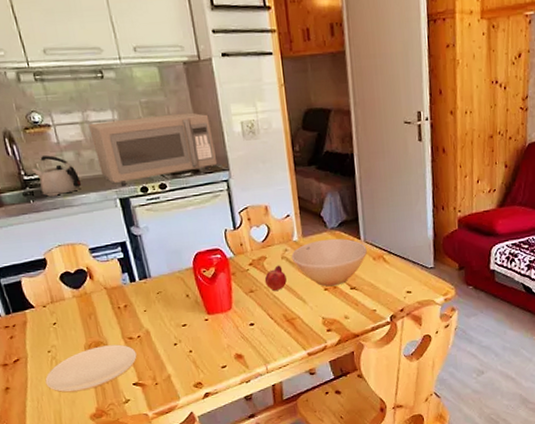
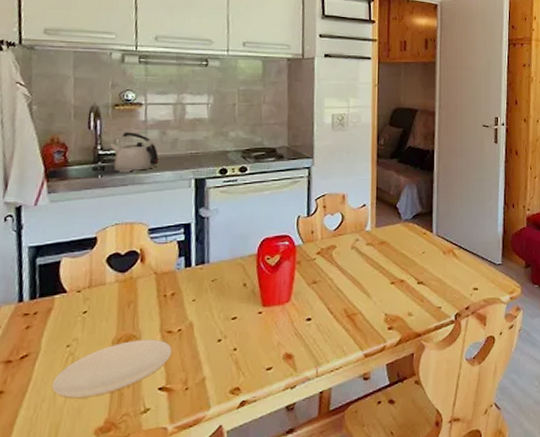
microwave: present [89,112,217,186] -> none [181,102,303,167]
fruit: present [264,265,287,291] -> none [330,255,353,283]
bowl: present [291,238,367,287] -> none [362,230,438,280]

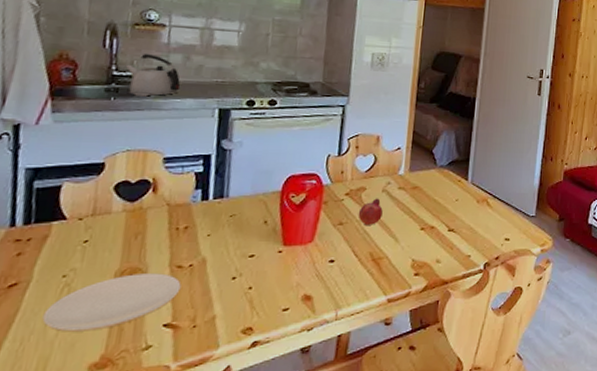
fruit: none [330,255,353,283] -> present [358,198,383,225]

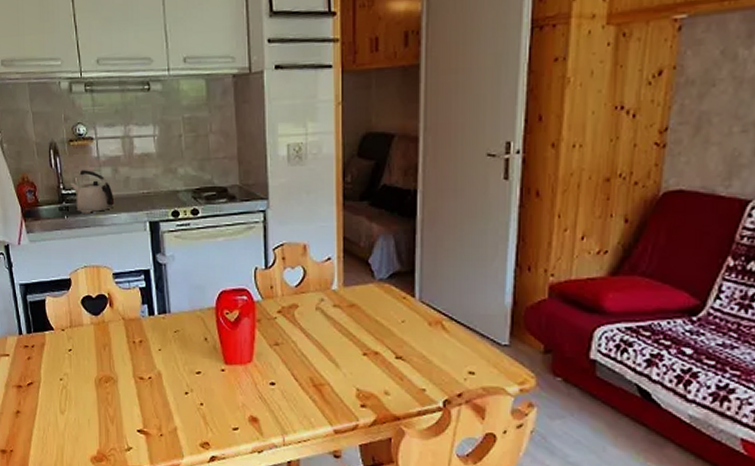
plate: present [42,273,181,332] -> none [53,382,145,429]
fruit: present [358,198,383,225] -> none [293,317,319,347]

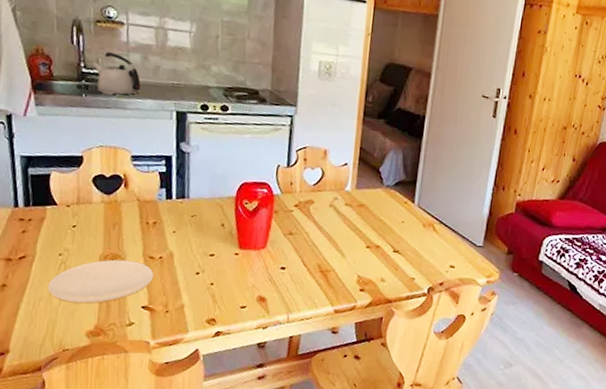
plate: none [53,382,145,429] -> present [47,259,154,304]

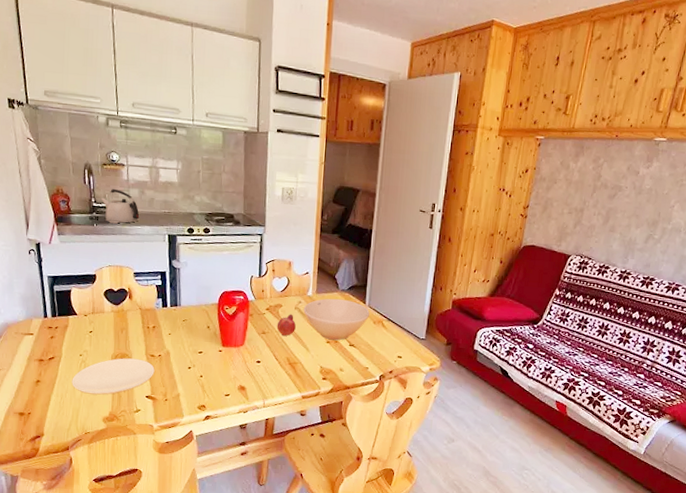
fruit: none [306,212,330,238] -> present [276,314,296,336]
bowl: none [340,195,419,245] -> present [303,298,370,341]

